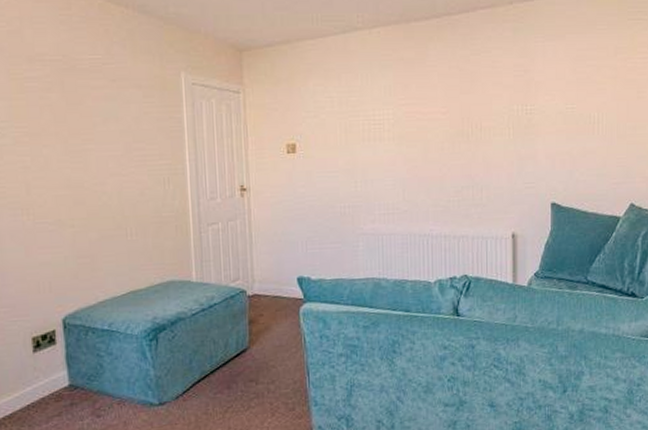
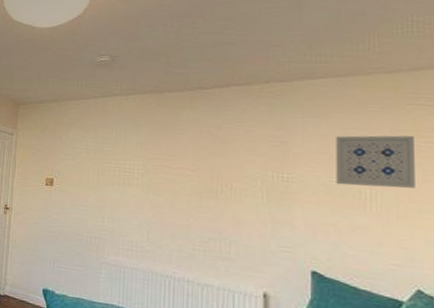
wall art: none [571,53,632,111] -> present [336,135,415,188]

